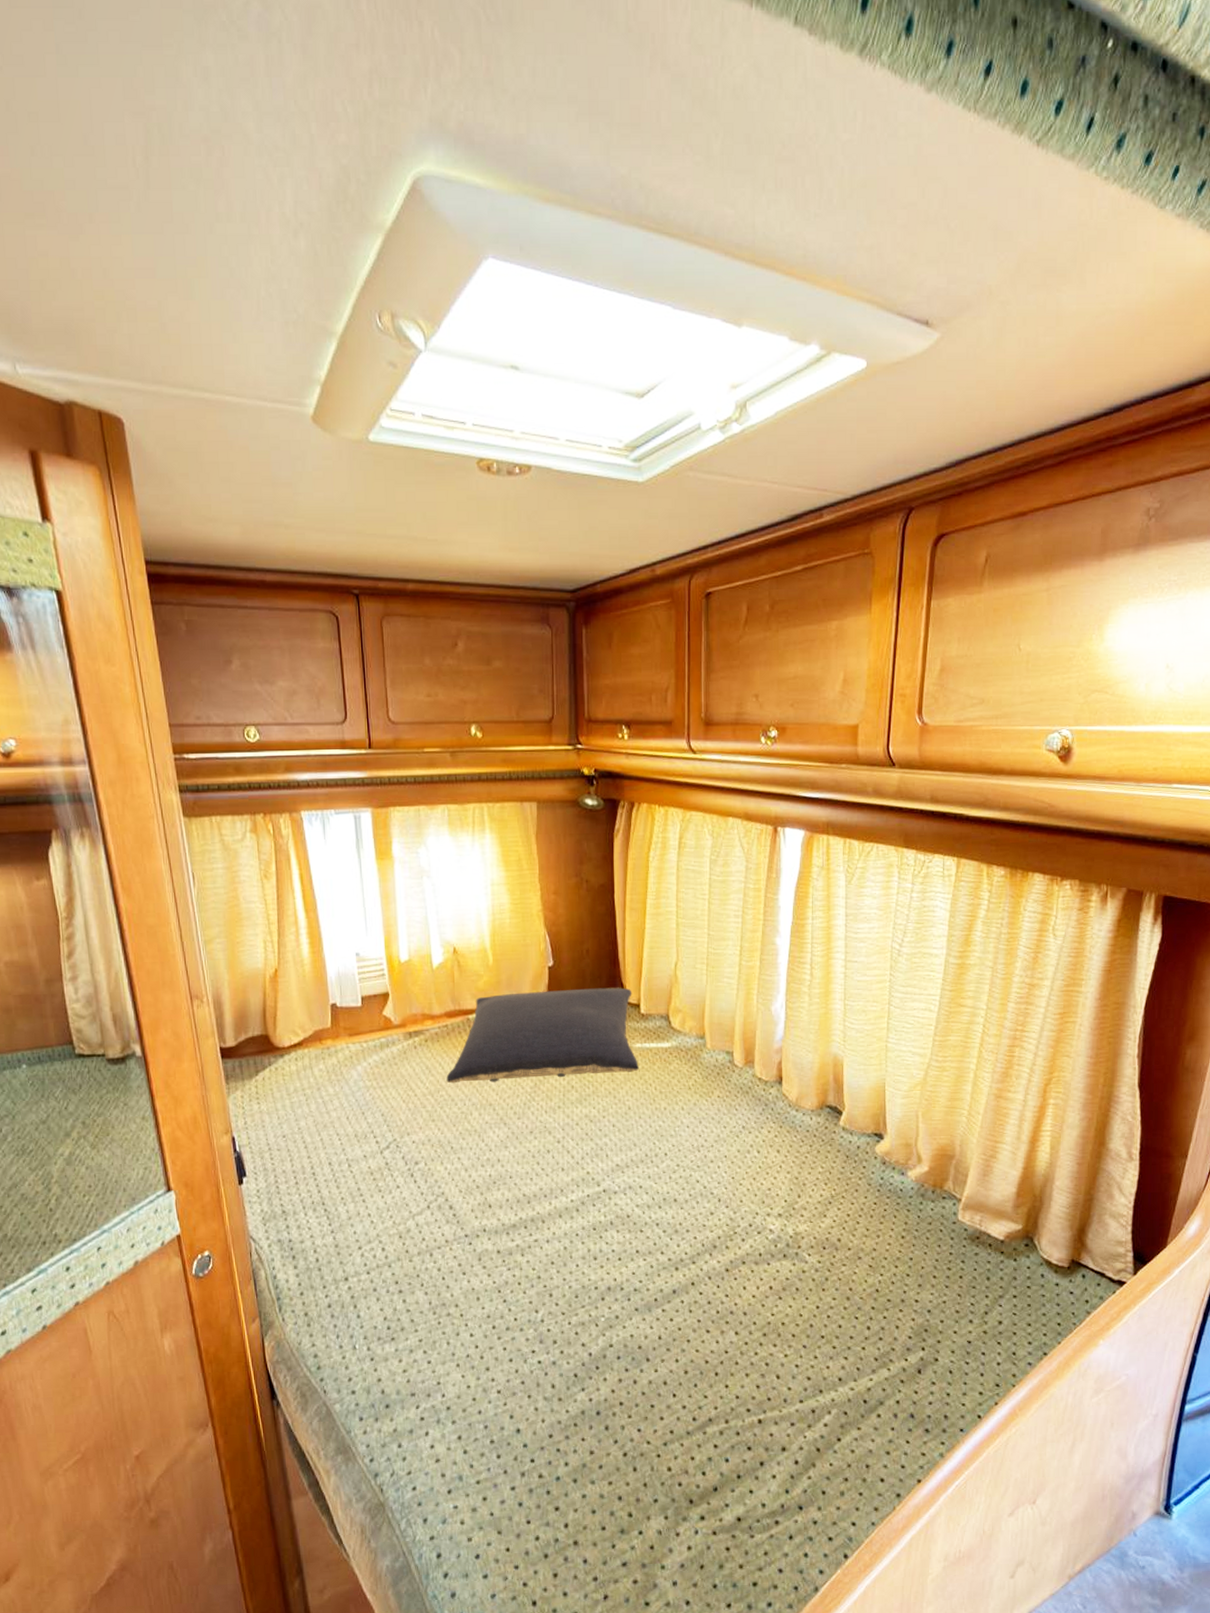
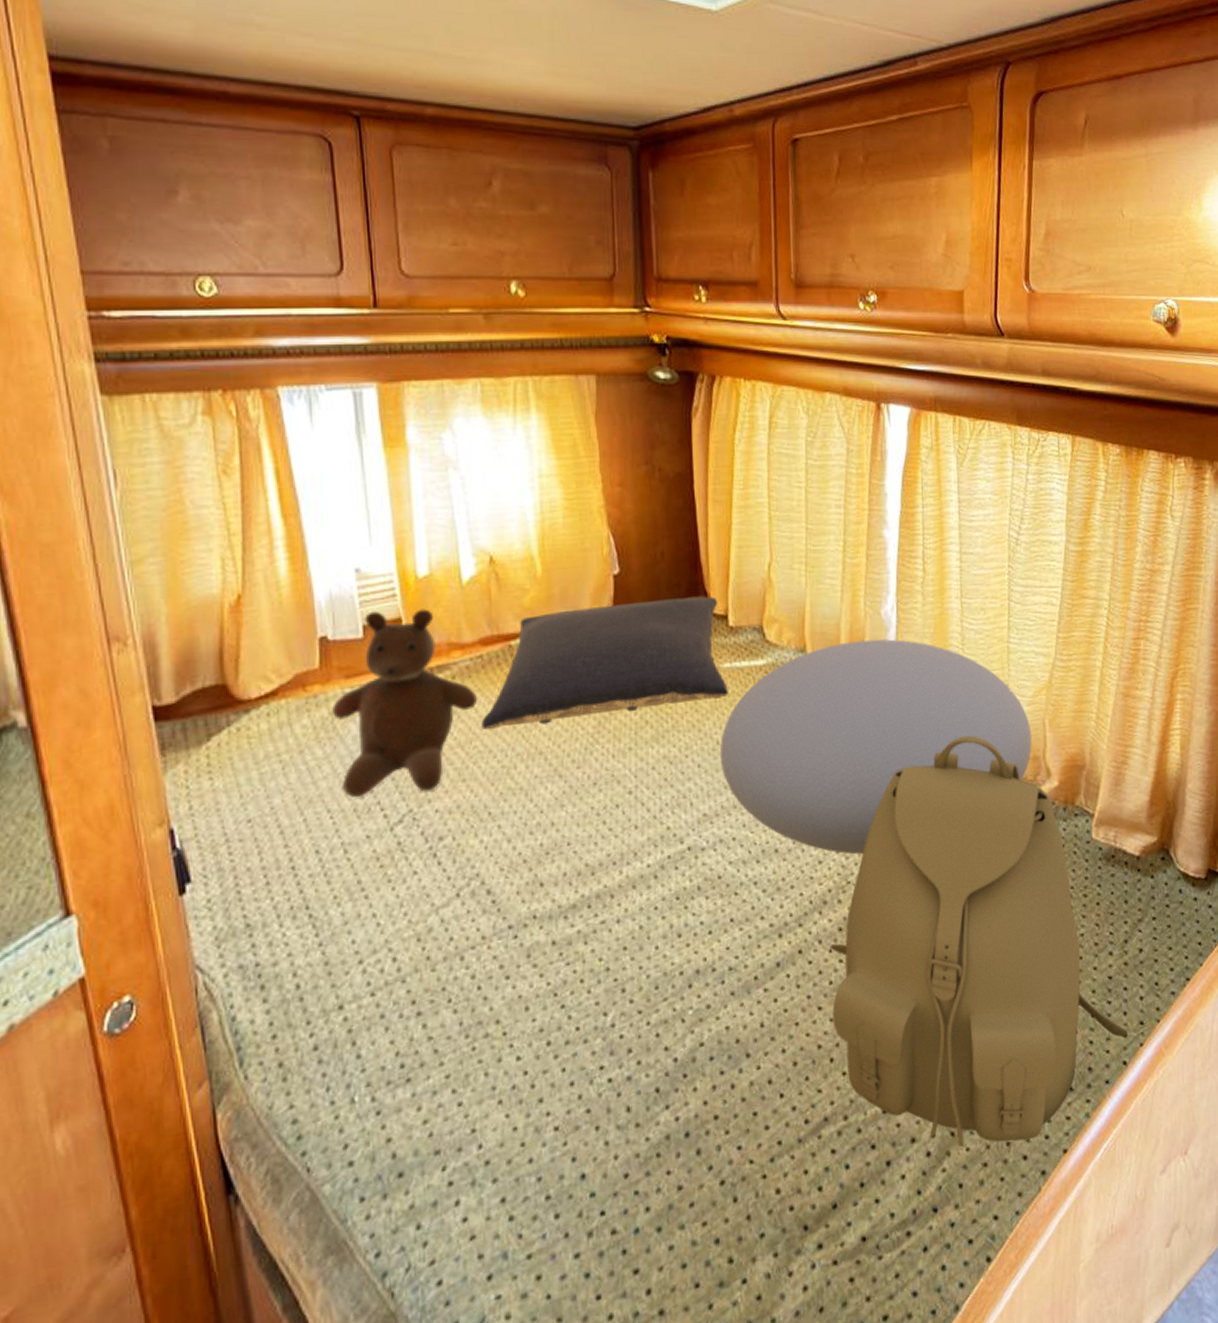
teddy bear: none [340,986,444,1127] -> present [332,609,478,798]
cushion: none [631,1032,905,1212] -> present [720,639,1032,855]
backpack: none [718,1120,984,1466] -> present [830,735,1129,1147]

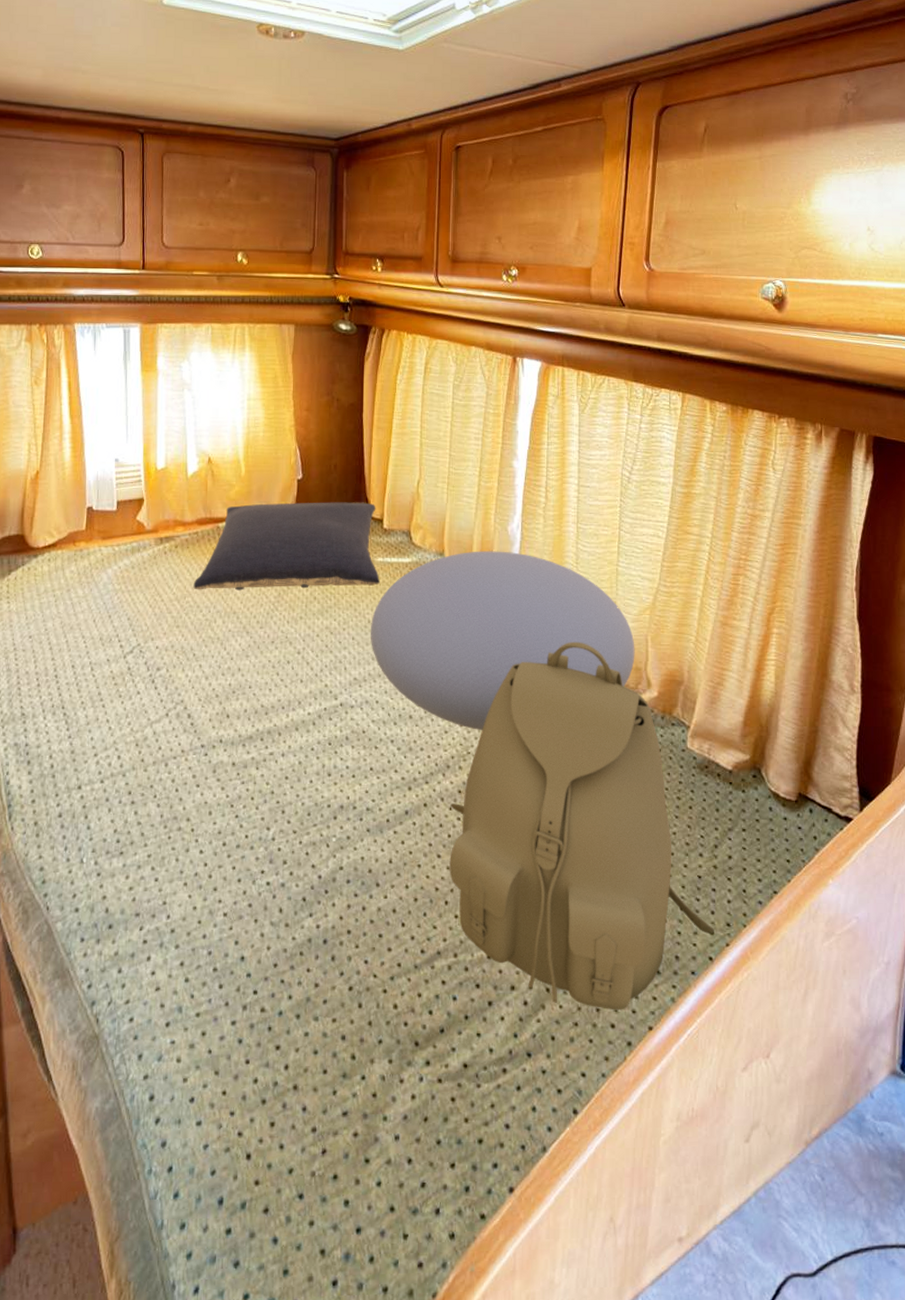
teddy bear: present [332,609,478,798] -> none [91,491,193,631]

